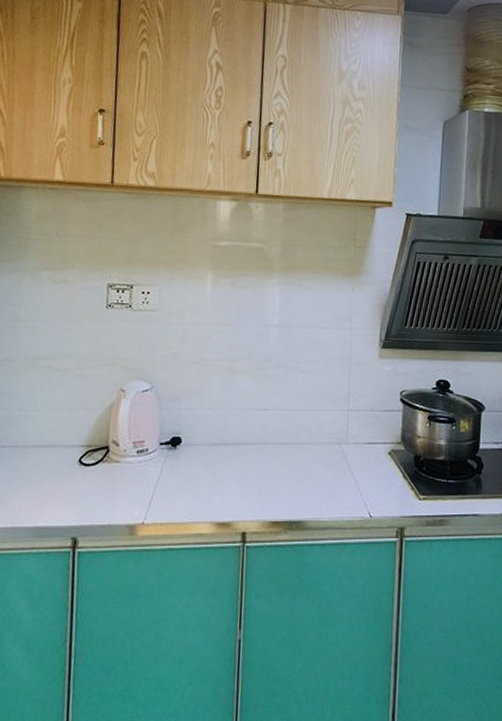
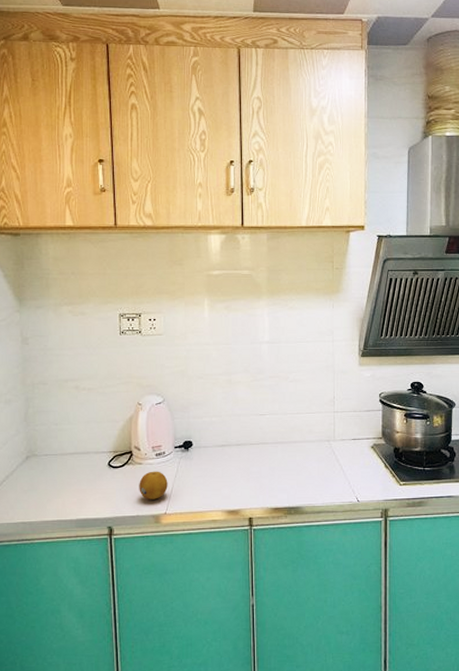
fruit: none [113,471,149,506] -> present [139,471,168,500]

